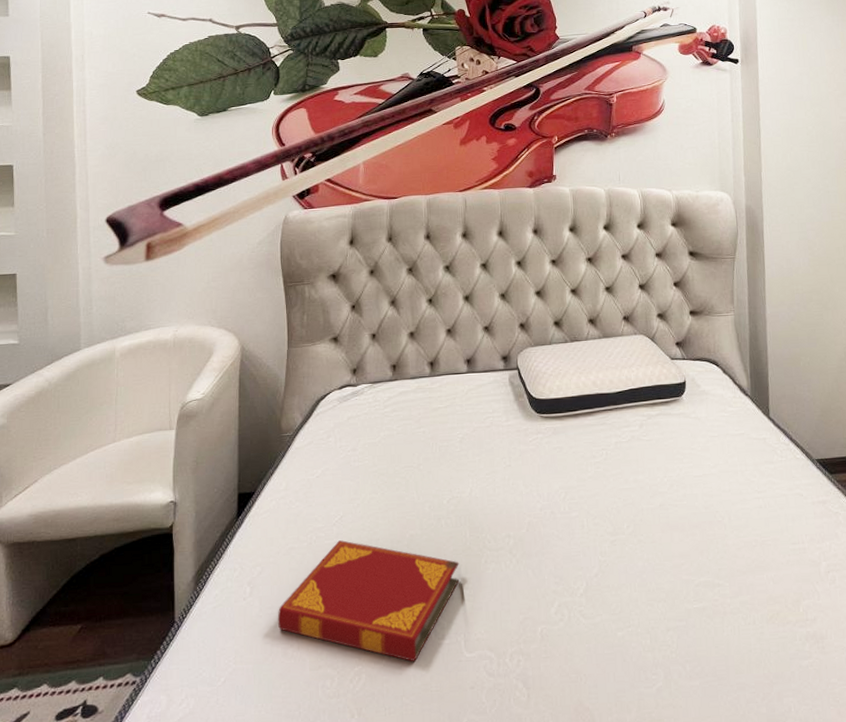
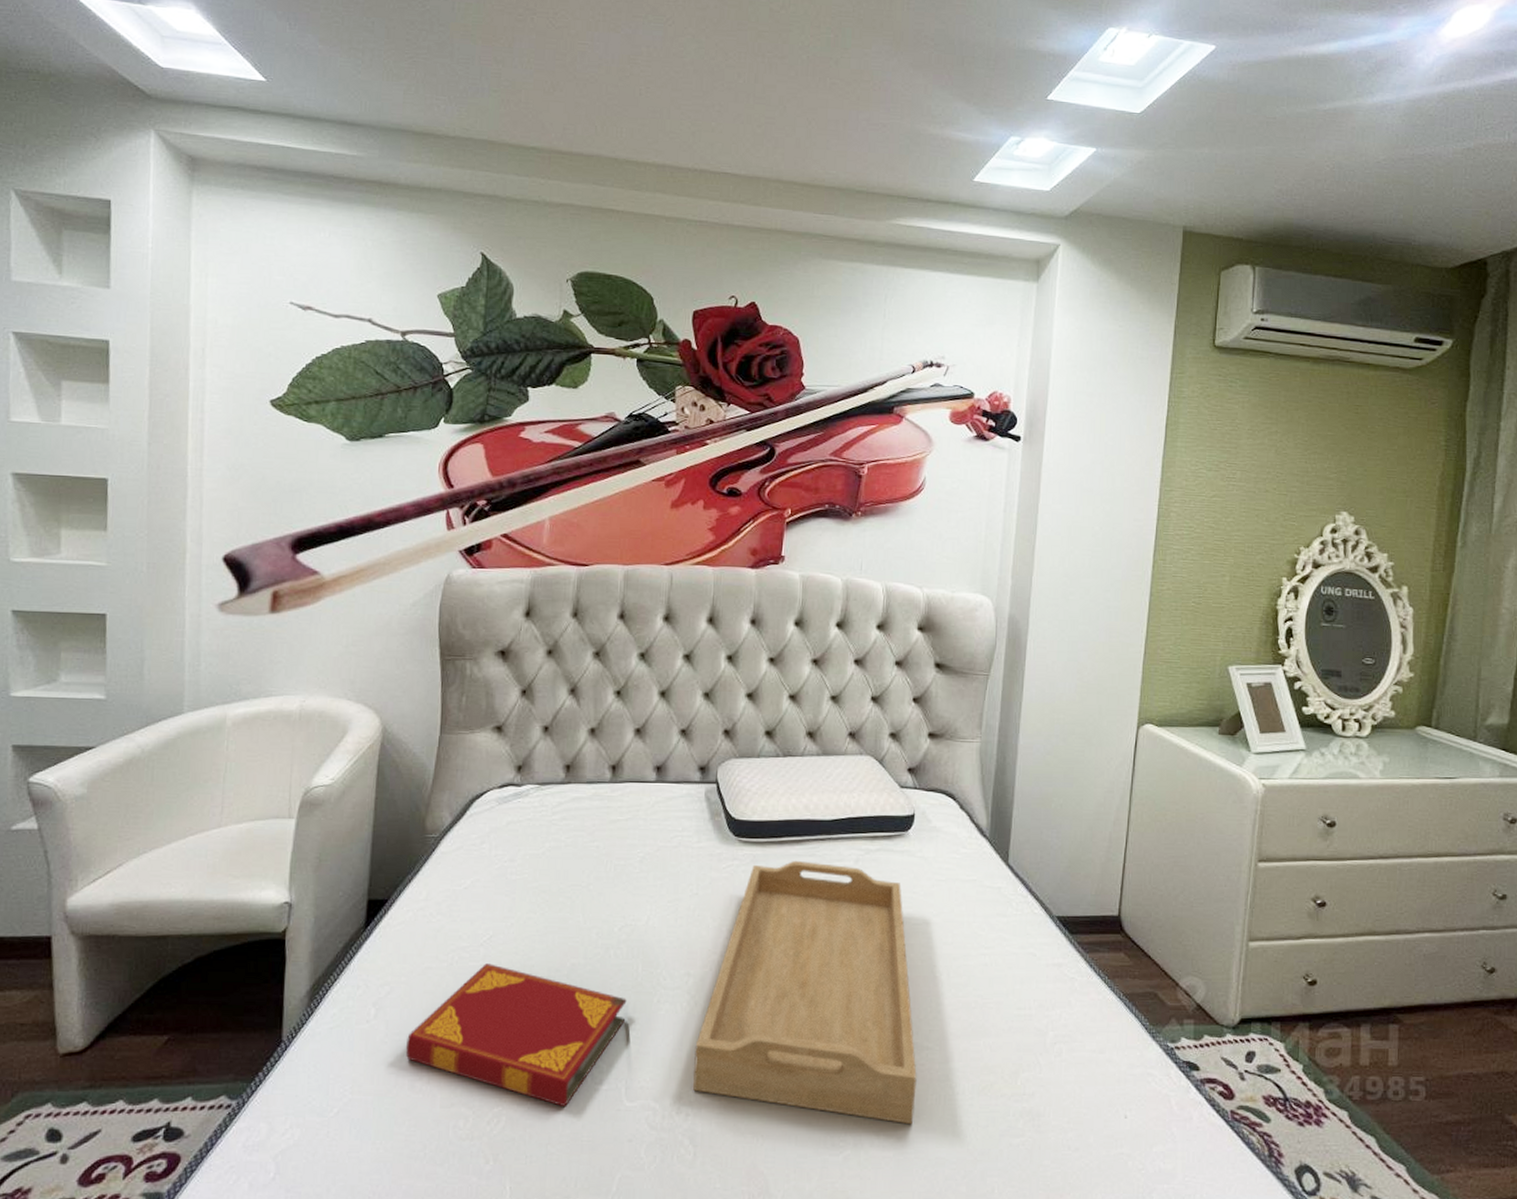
serving tray: none [520,429,714,655] -> present [693,861,917,1125]

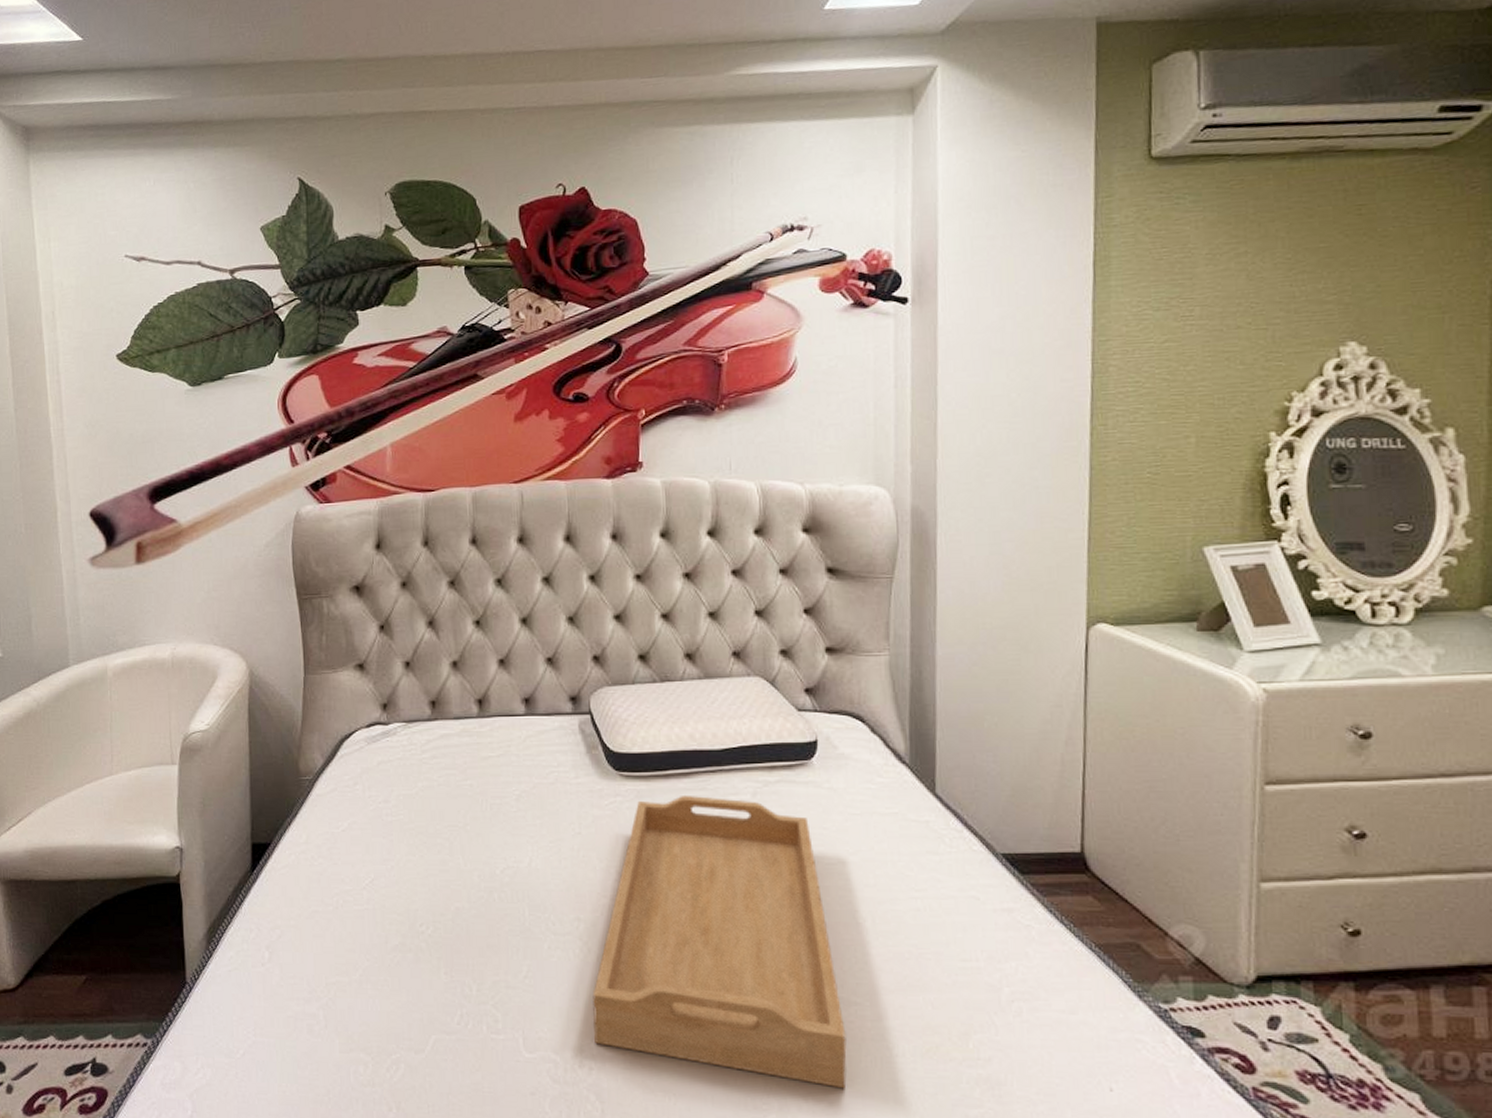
hardback book: present [405,963,627,1108] -> none [300,907,517,1057]

